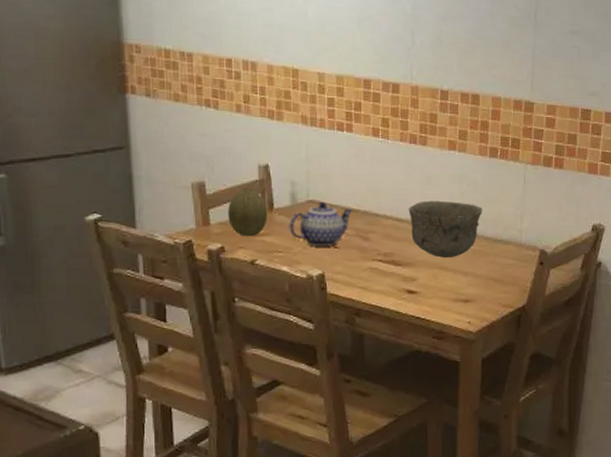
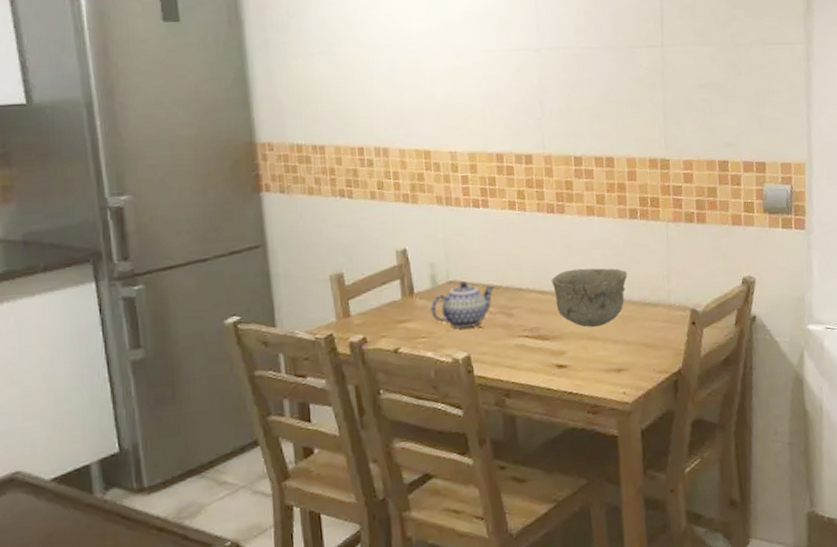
fruit: present [228,188,267,237] -> none [368,275,409,325]

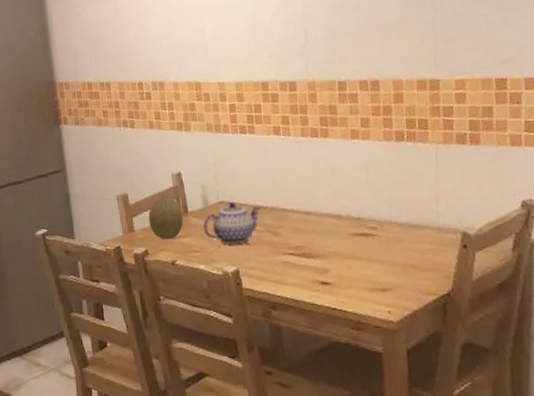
fruit: none [368,275,409,325] -> present [148,195,183,240]
bowl: present [551,268,627,327] -> none [315,190,393,247]

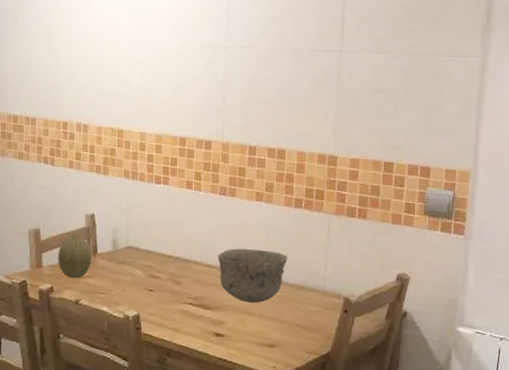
teapot: present [202,202,261,244] -> none [110,248,167,289]
bowl: none [315,190,393,247] -> present [218,248,287,303]

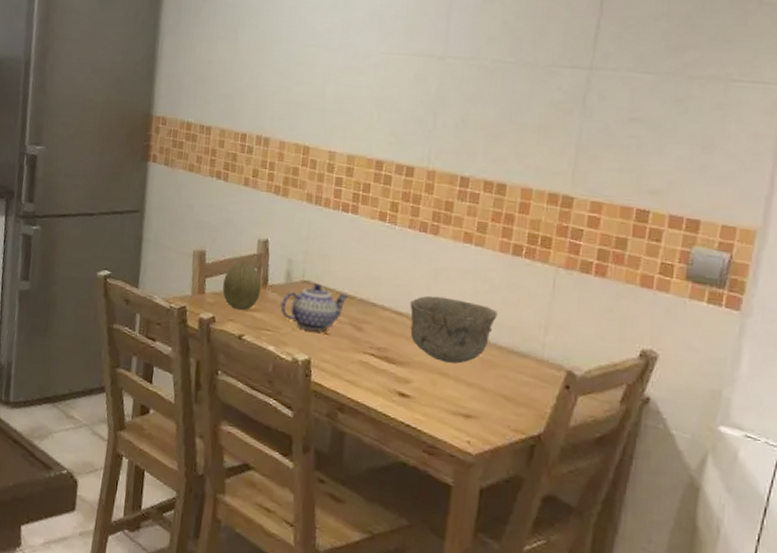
teapot: none [110,248,167,289] -> present [280,284,349,332]

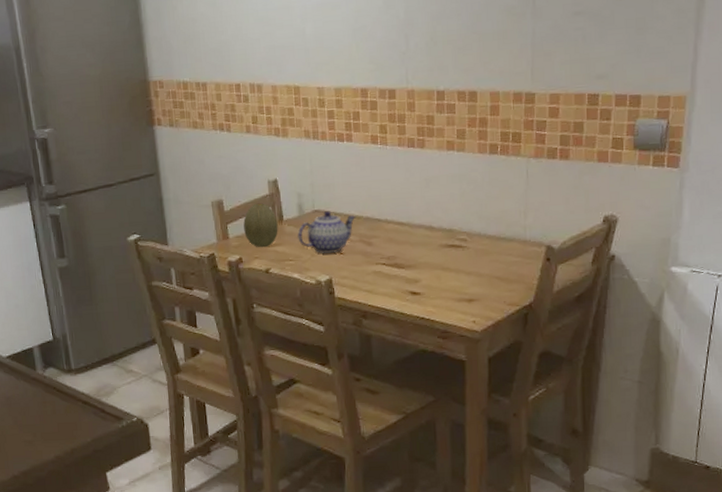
bowl: present [410,295,498,364] -> none [409,202,484,258]

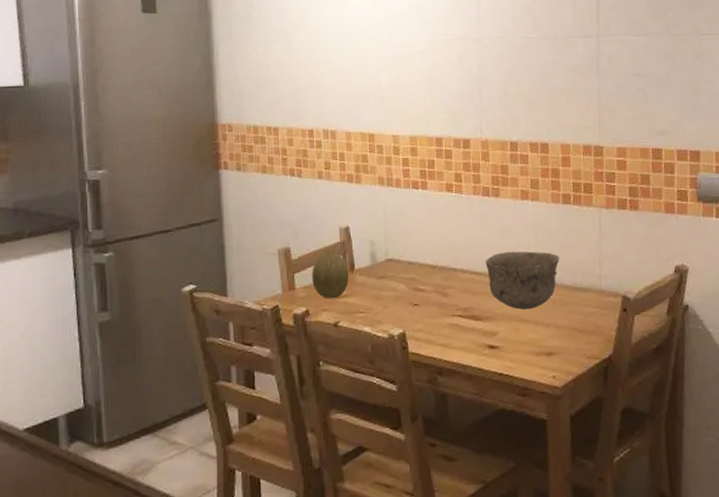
teapot: present [297,211,356,253] -> none [369,260,431,305]
bowl: none [409,202,484,258] -> present [485,251,559,310]

